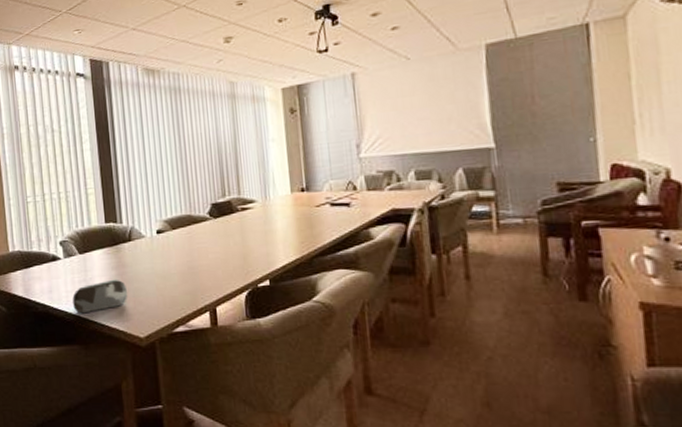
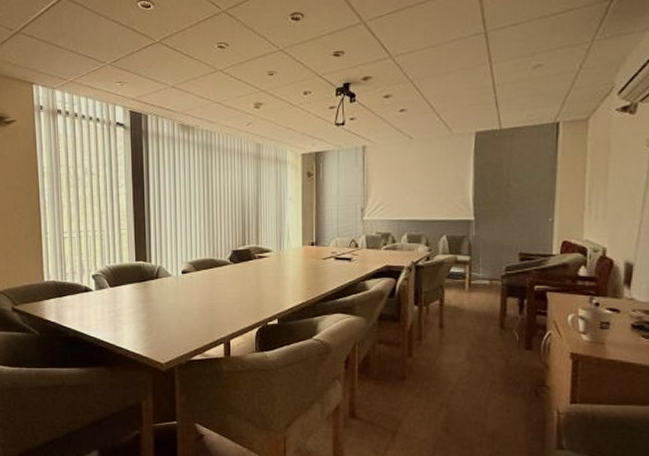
speaker: present [72,279,128,314] -> none [102,311,153,340]

